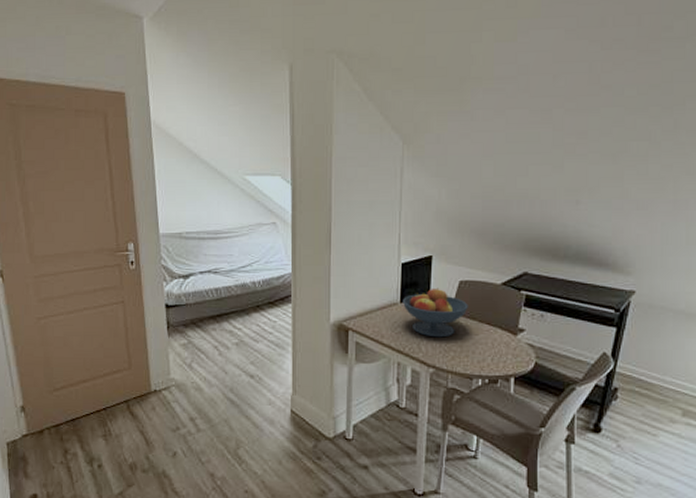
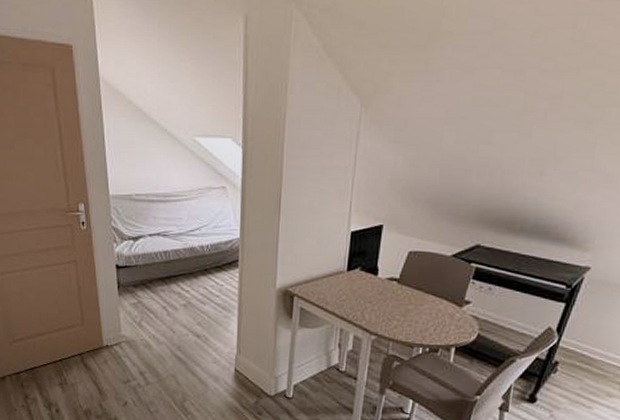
fruit bowl: present [403,287,468,338] -> none [350,257,416,307]

